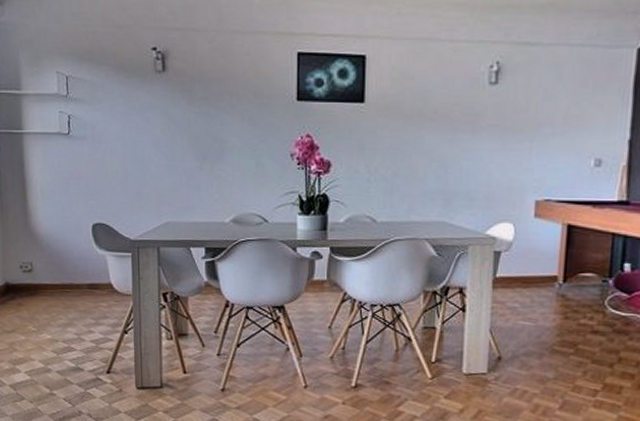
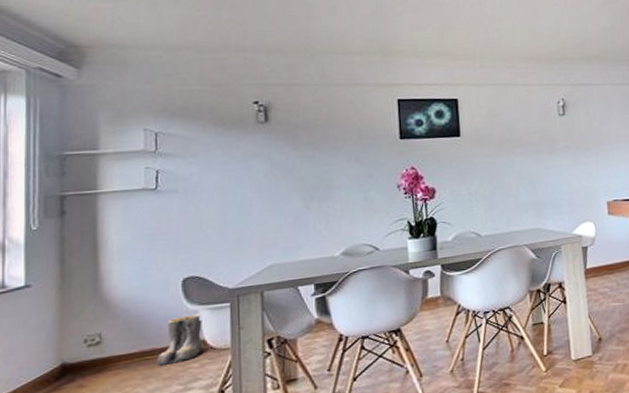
boots: none [74,258,110,300] -> present [157,313,203,366]

